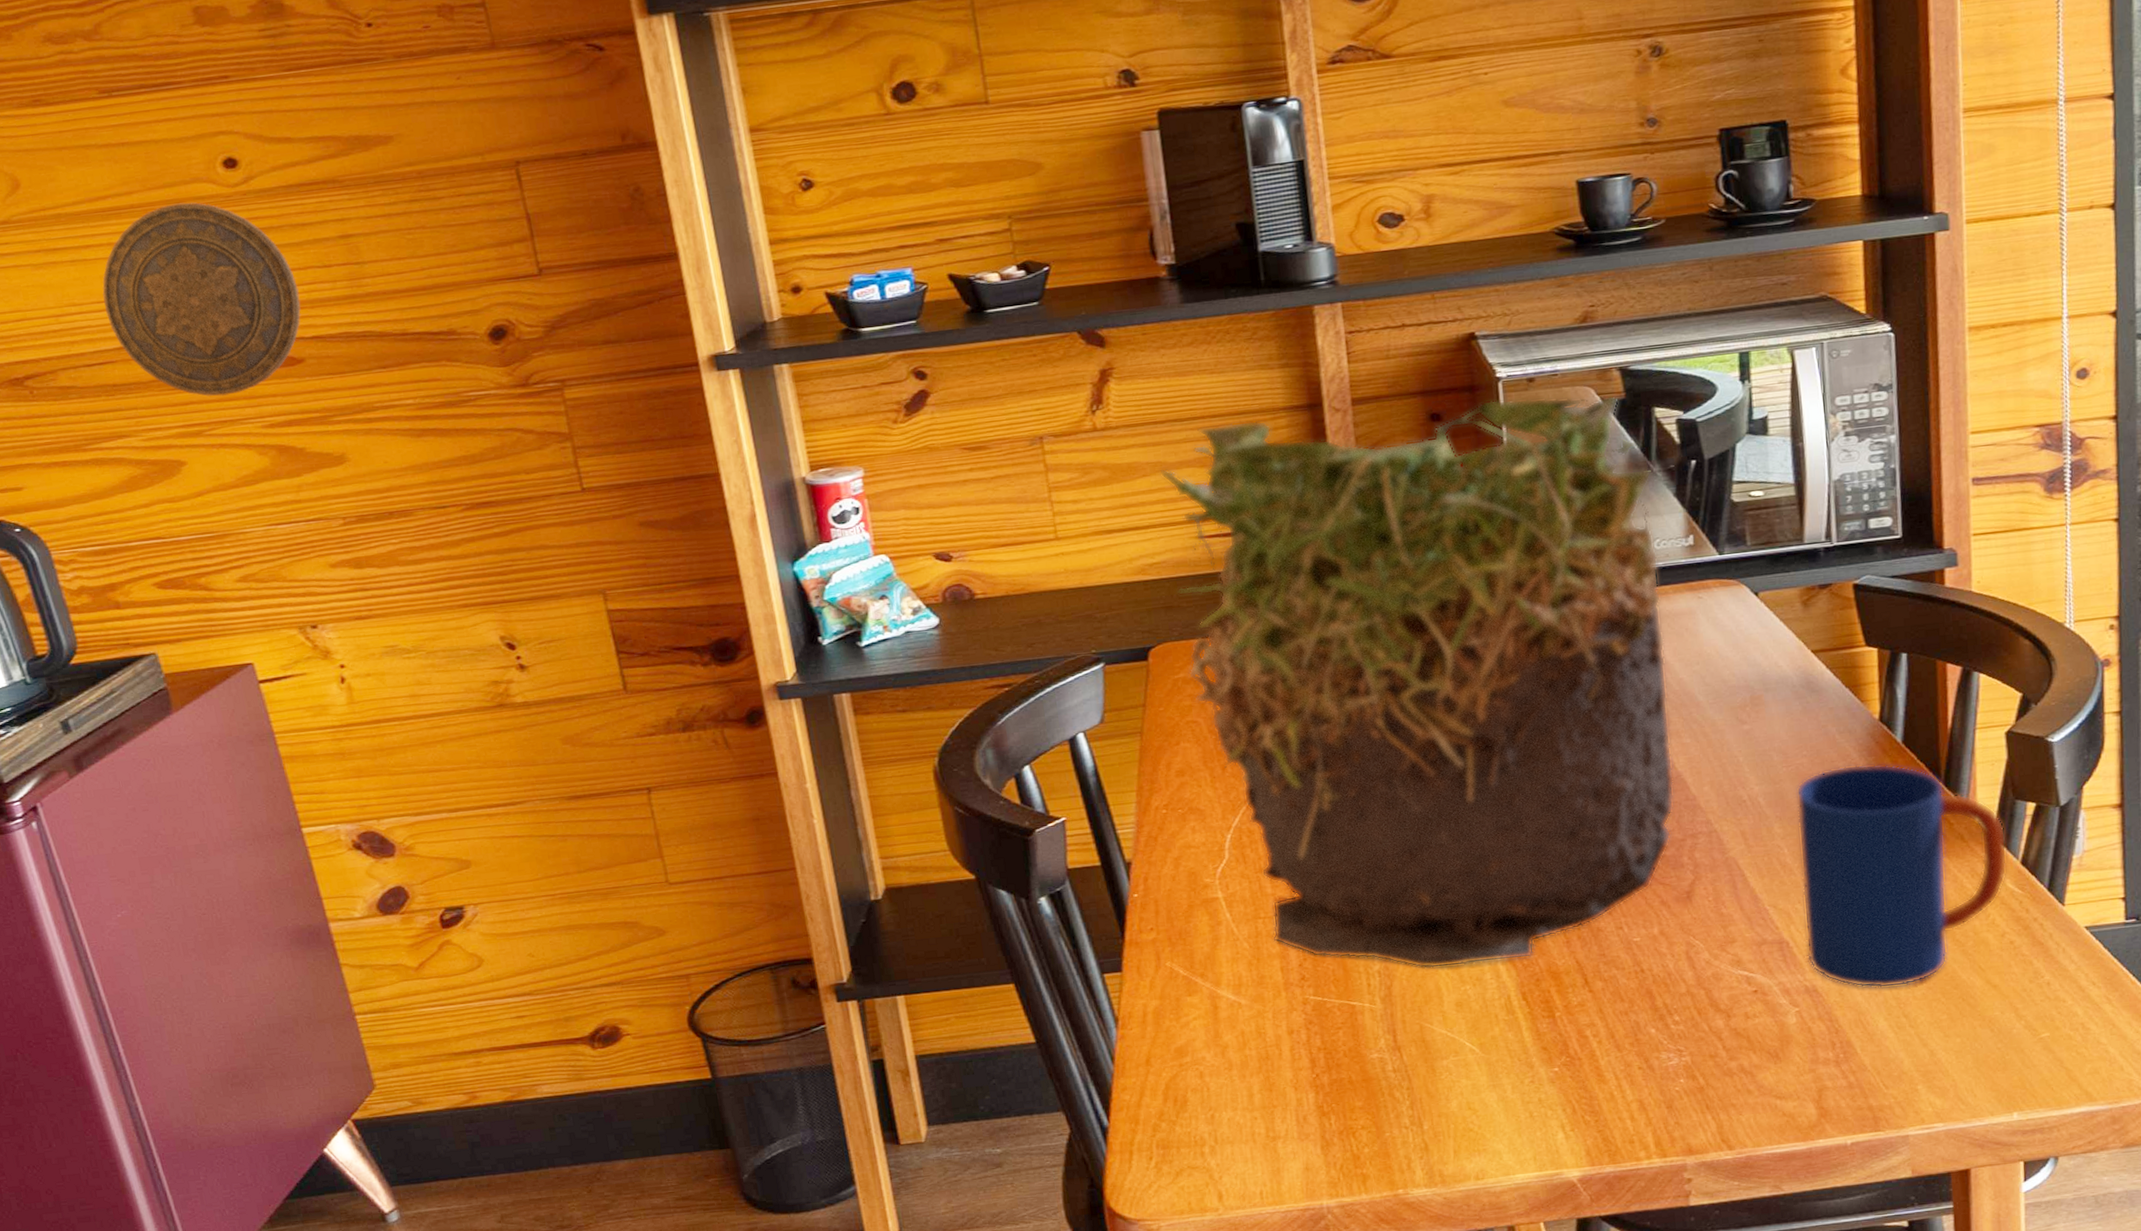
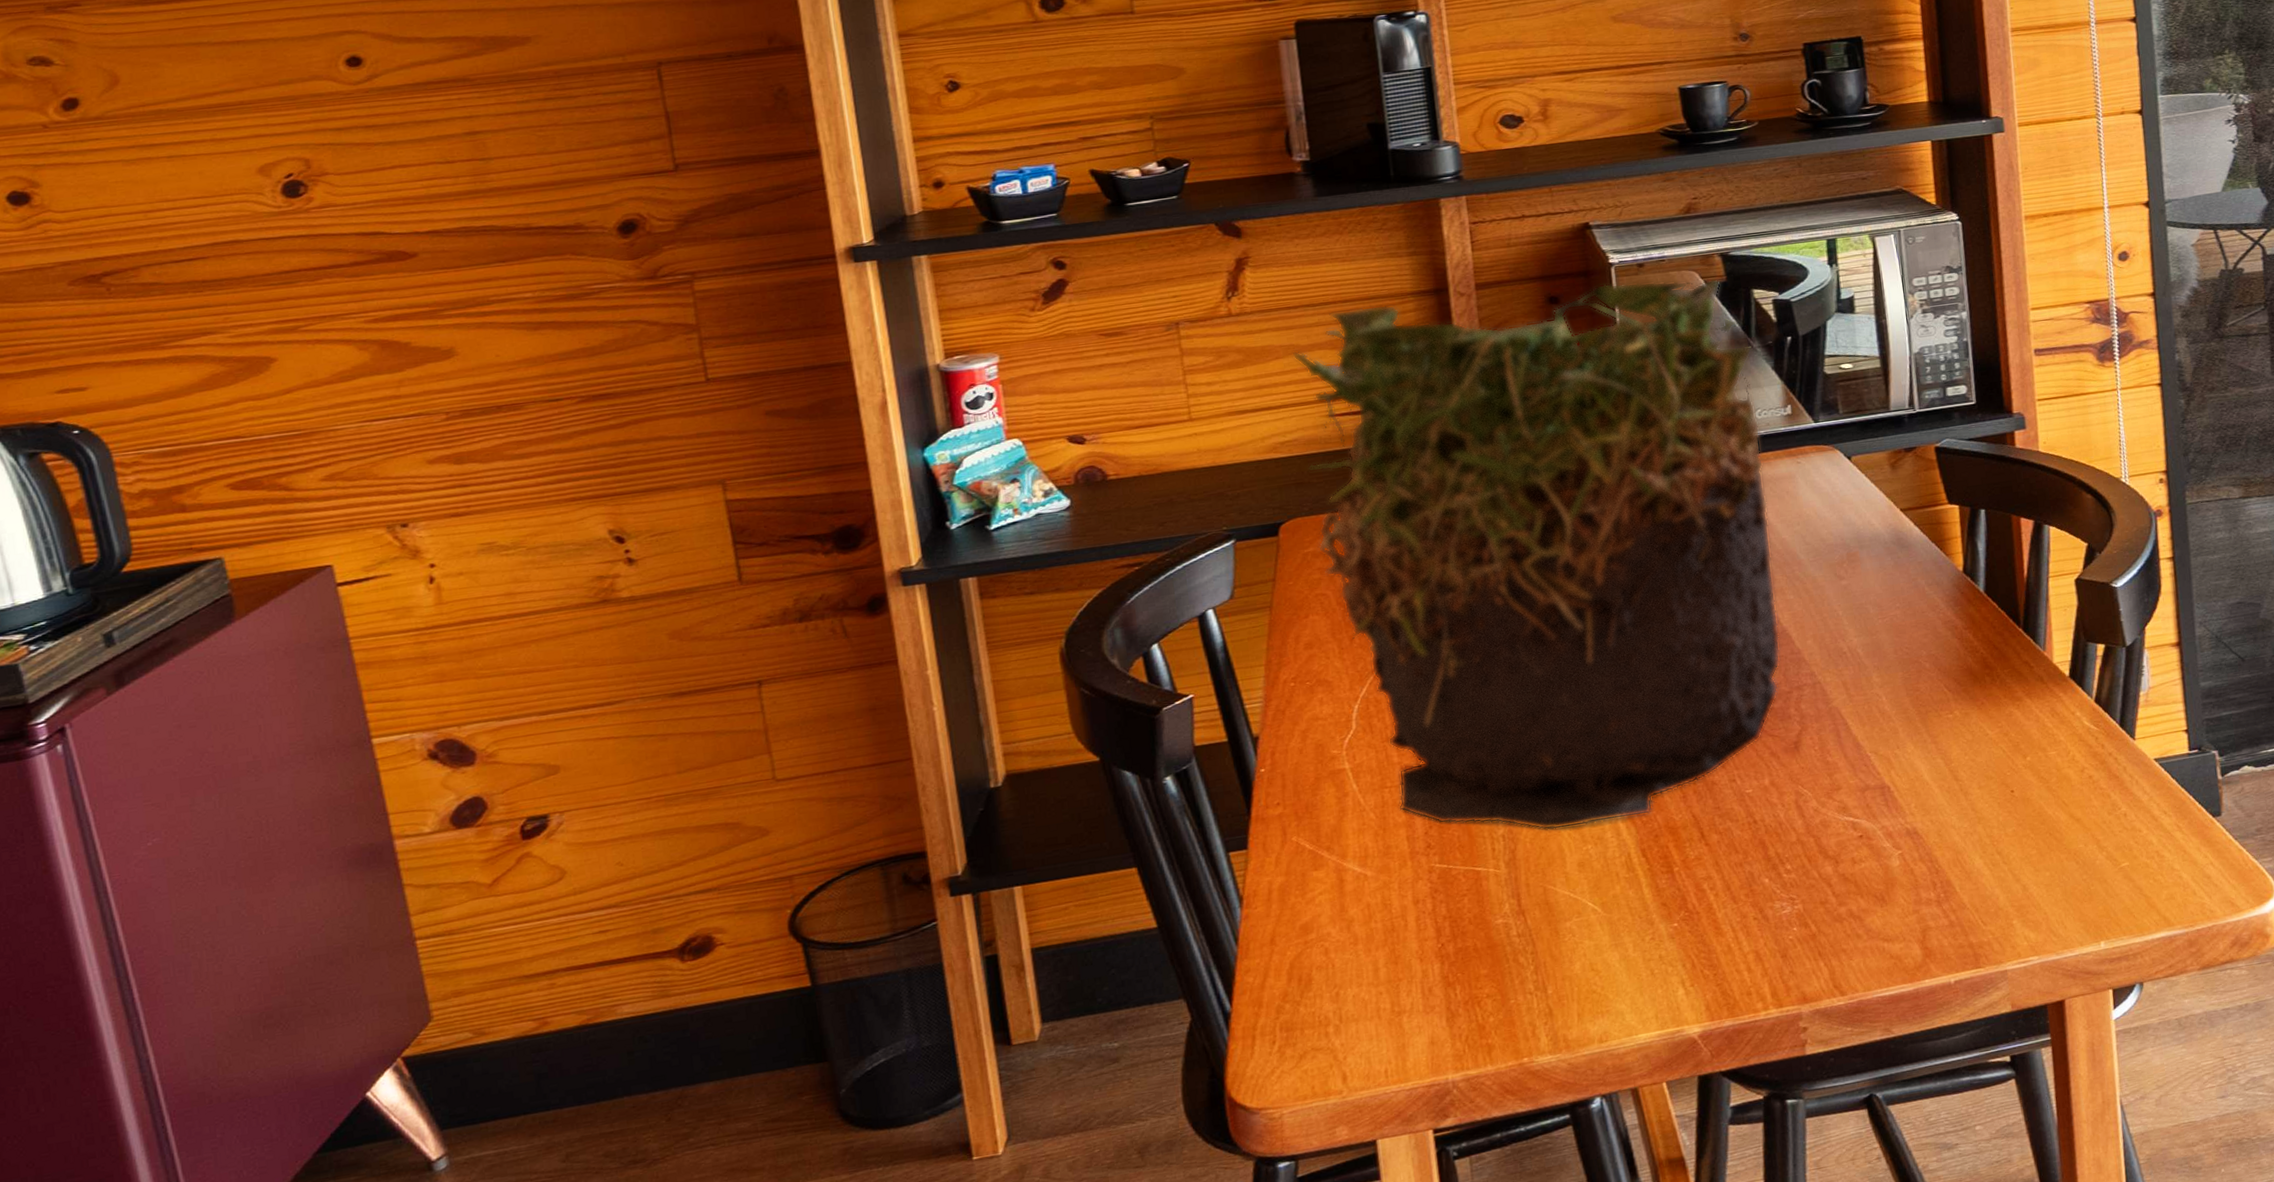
decorative plate: present [103,202,301,396] -> none [200,99,418,292]
mug: present [1796,764,2008,989] -> none [1891,613,2083,828]

